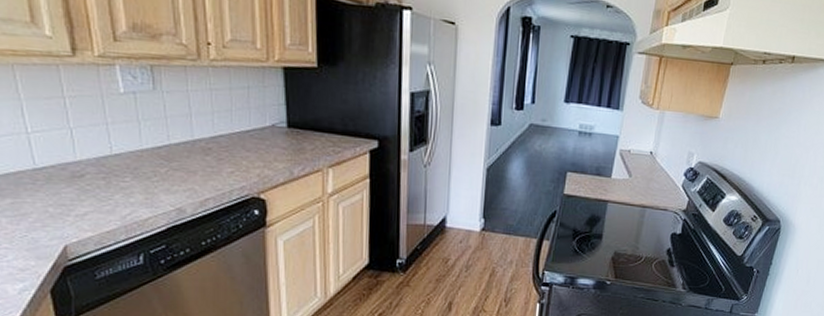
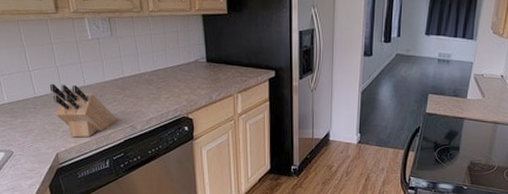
knife block: none [57,150,156,224] -> present [49,83,116,138]

